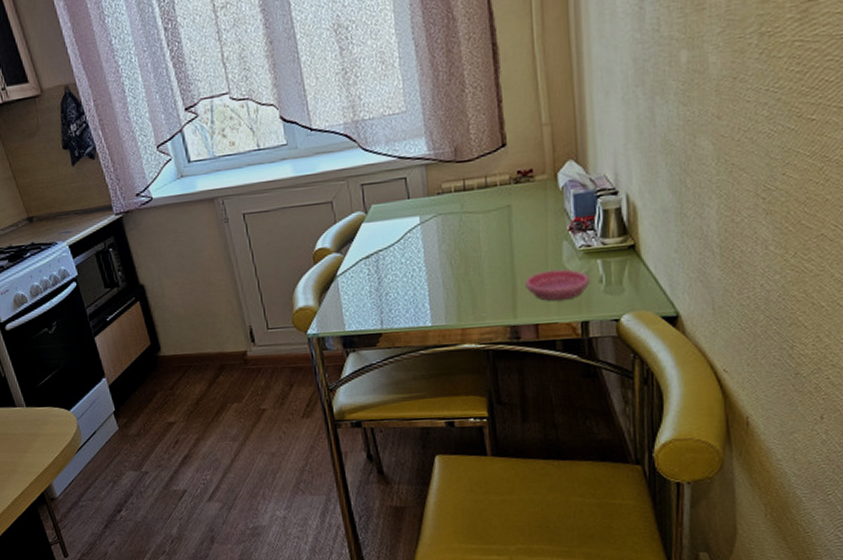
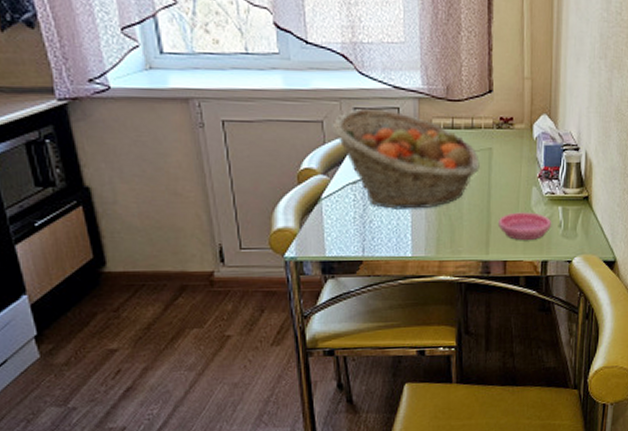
fruit basket: none [341,182,499,280] -> present [332,109,480,209]

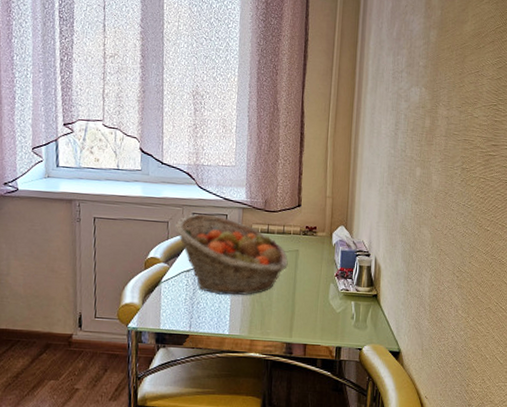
saucer: present [499,212,552,240] -> none [301,303,346,328]

